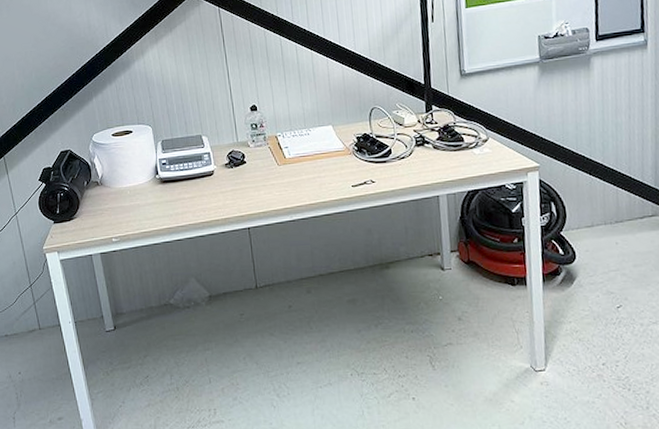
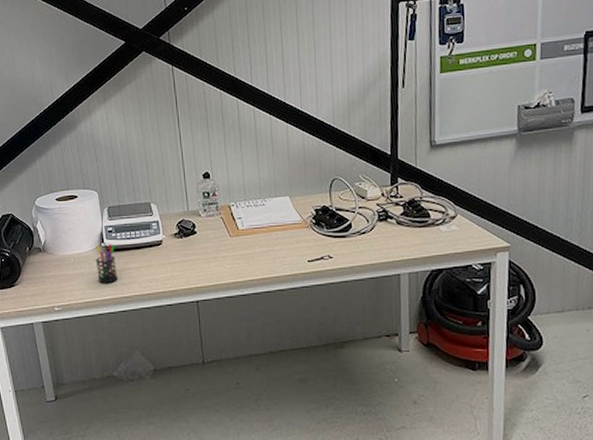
pen holder: none [150,175,172,214] -> present [95,244,117,284]

